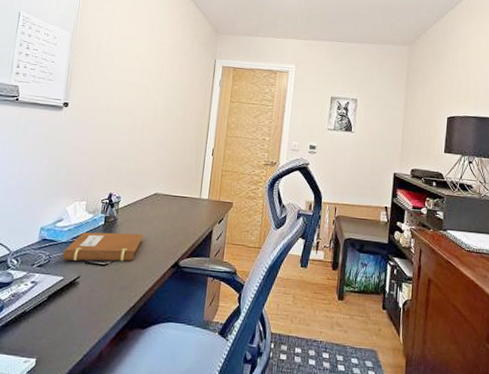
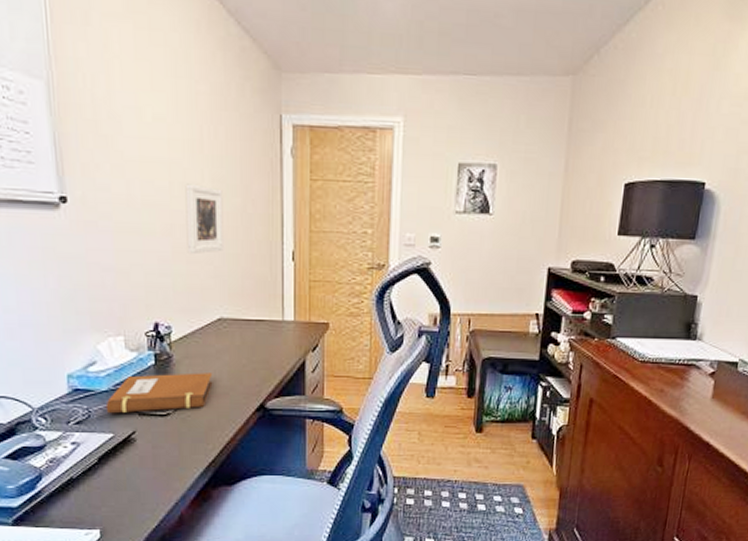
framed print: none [141,99,171,146] -> present [185,184,224,254]

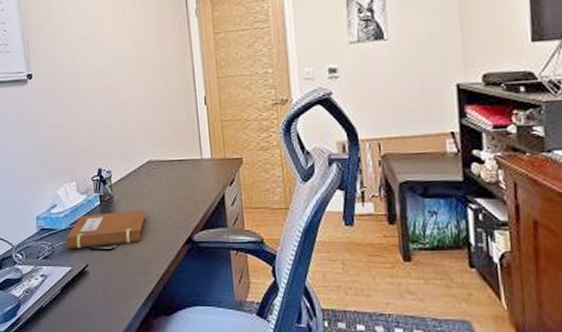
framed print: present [185,184,224,254] -> none [115,50,148,108]

